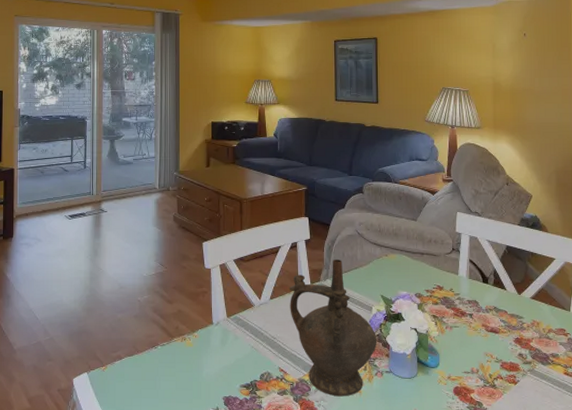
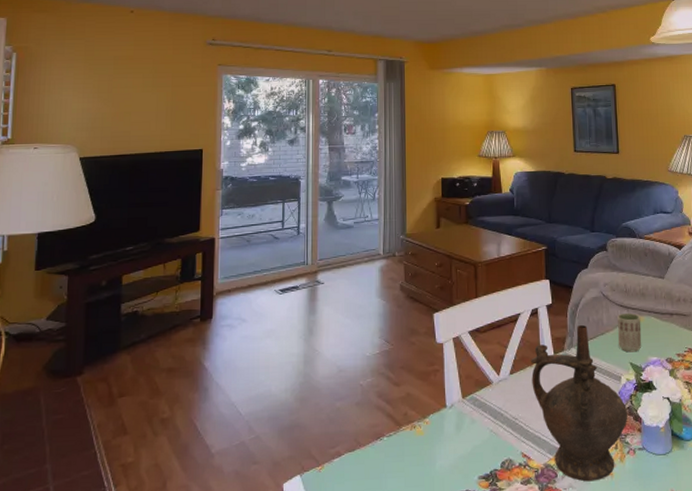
cup: none [370,250,393,286] -> present [617,312,642,353]

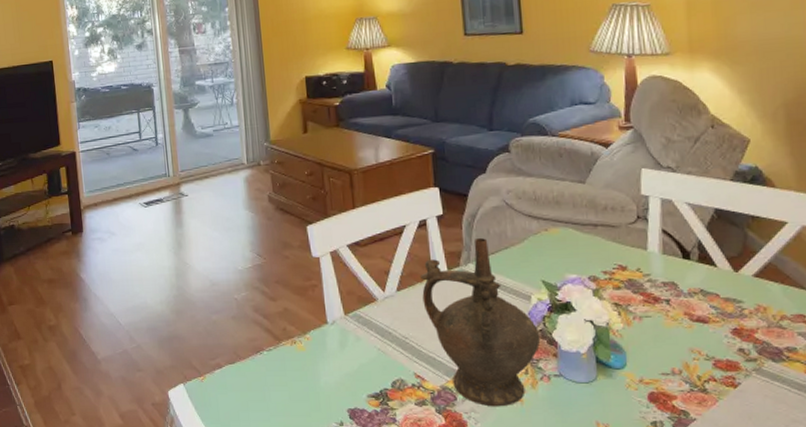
cup: present [617,312,642,353] -> none [525,223,557,269]

